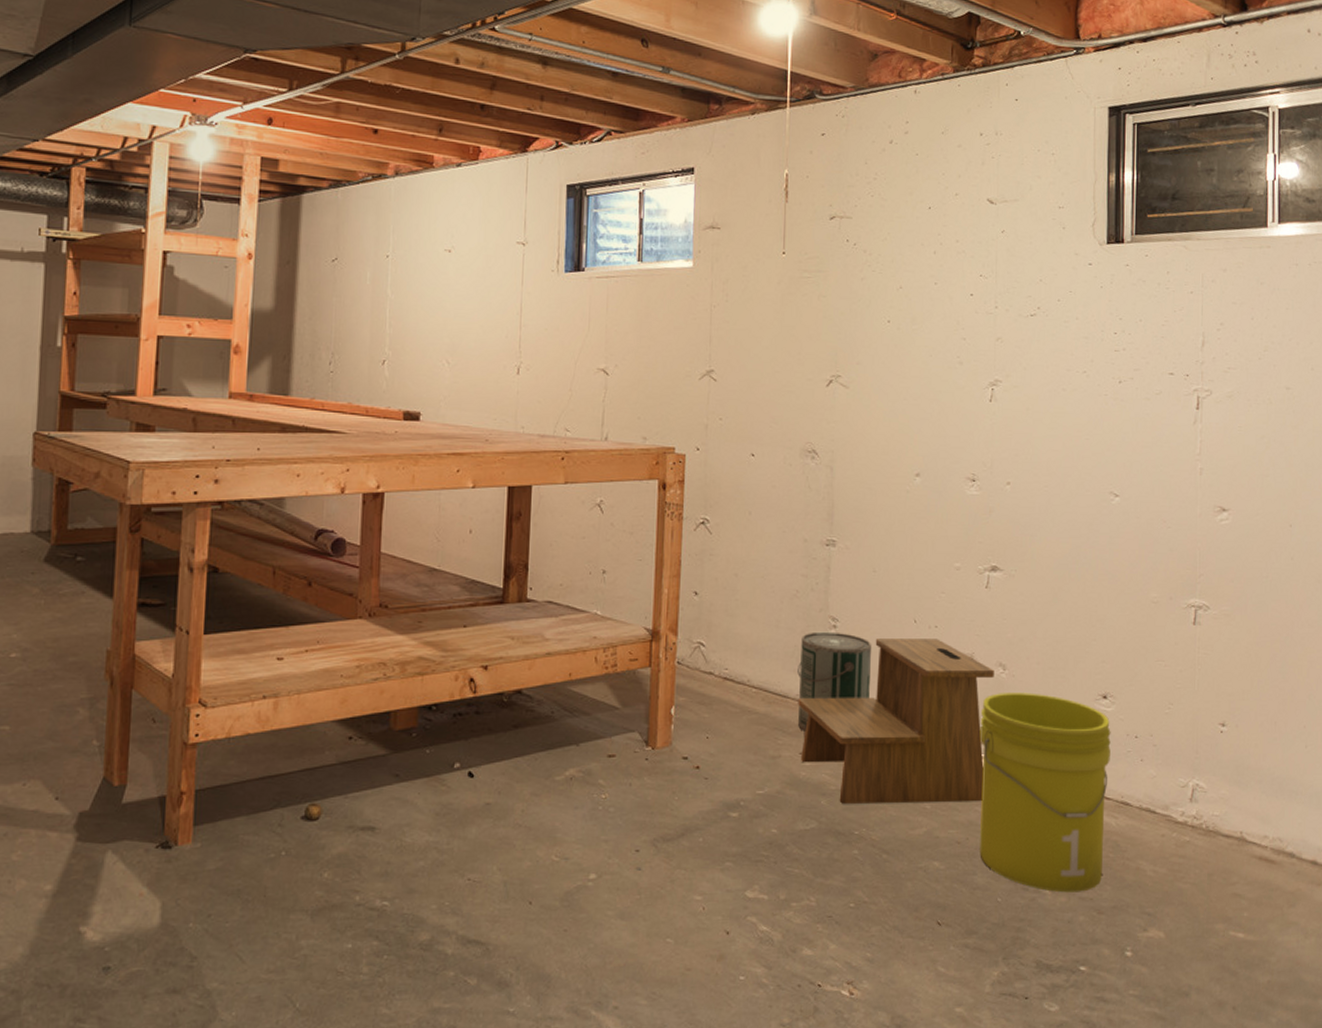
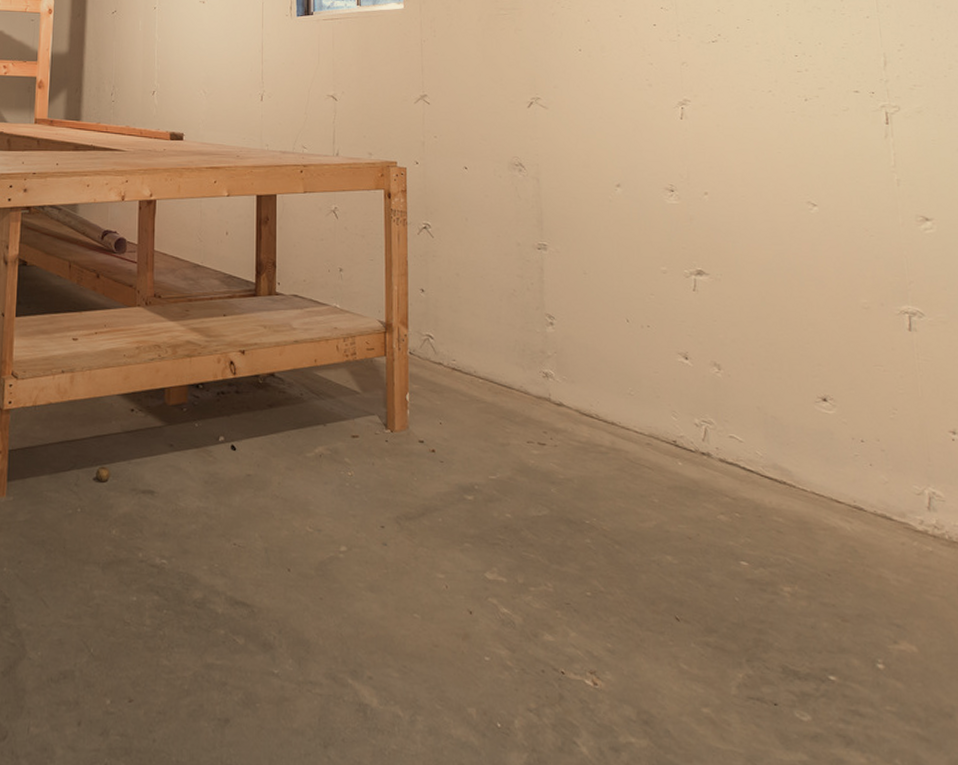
paint can: present [797,631,872,732] -> none [520,328,590,421]
step stool: present [798,639,994,804] -> none [522,336,710,497]
bucket: present [979,693,1111,893] -> none [700,392,842,597]

